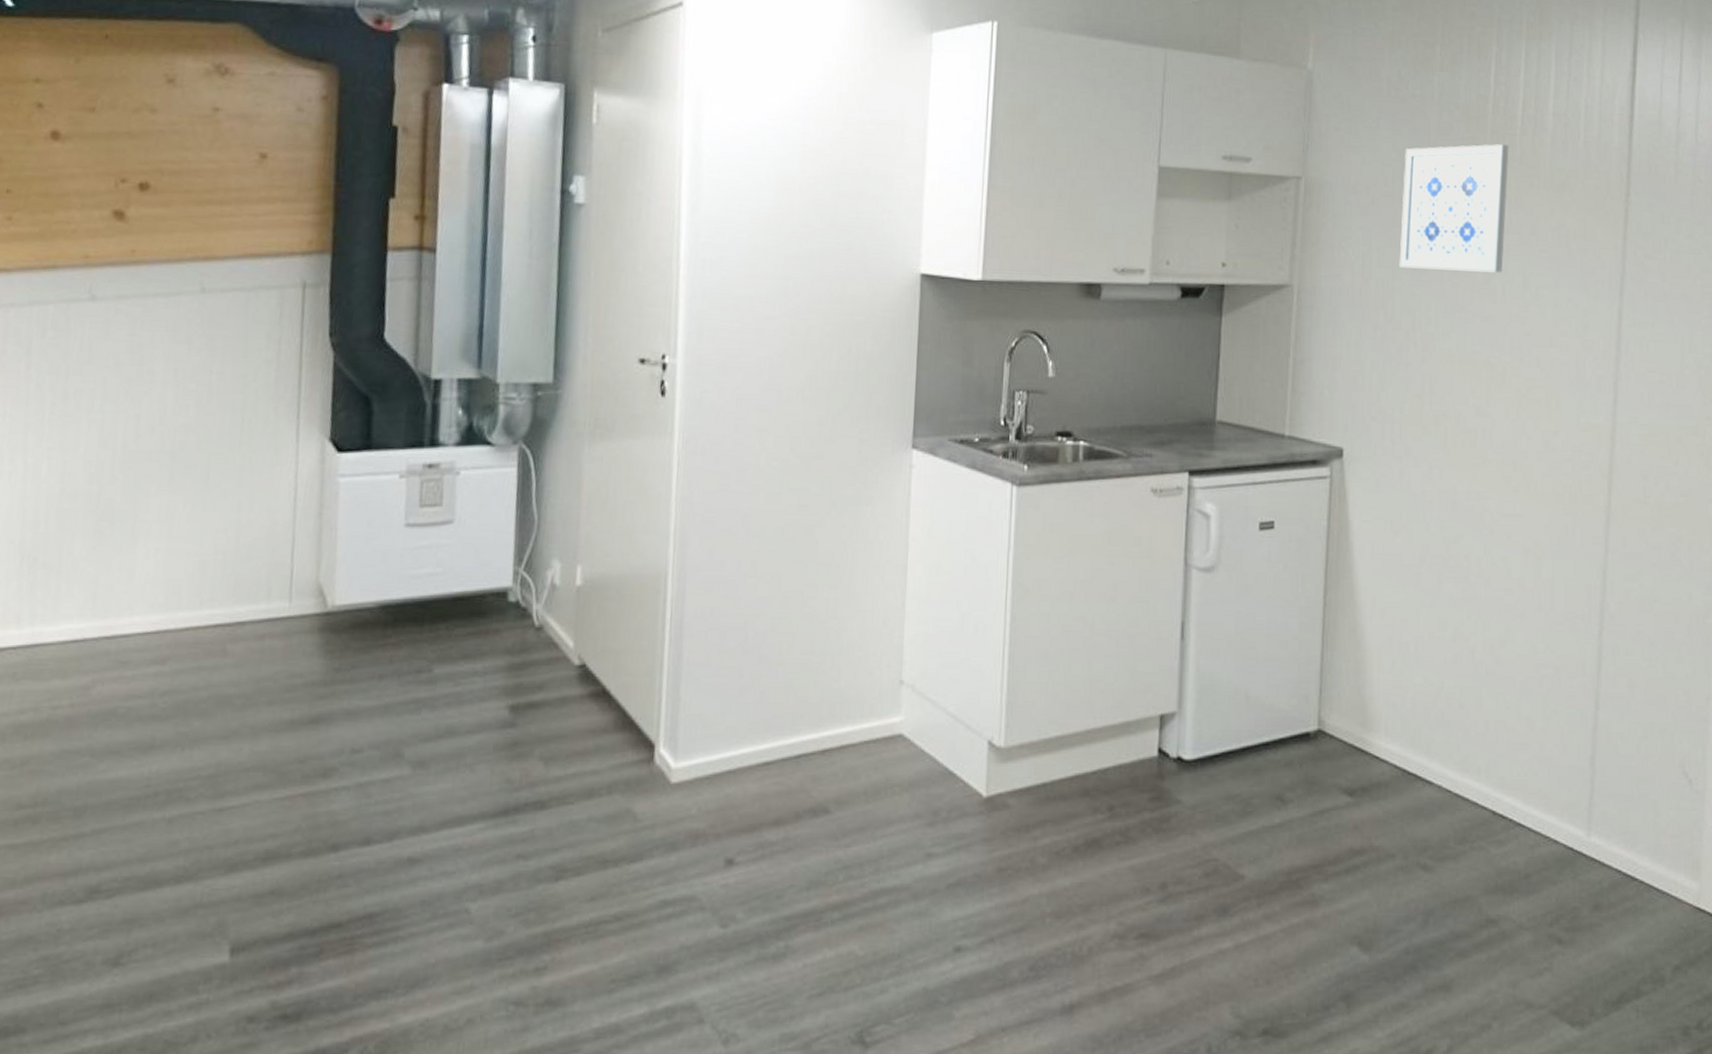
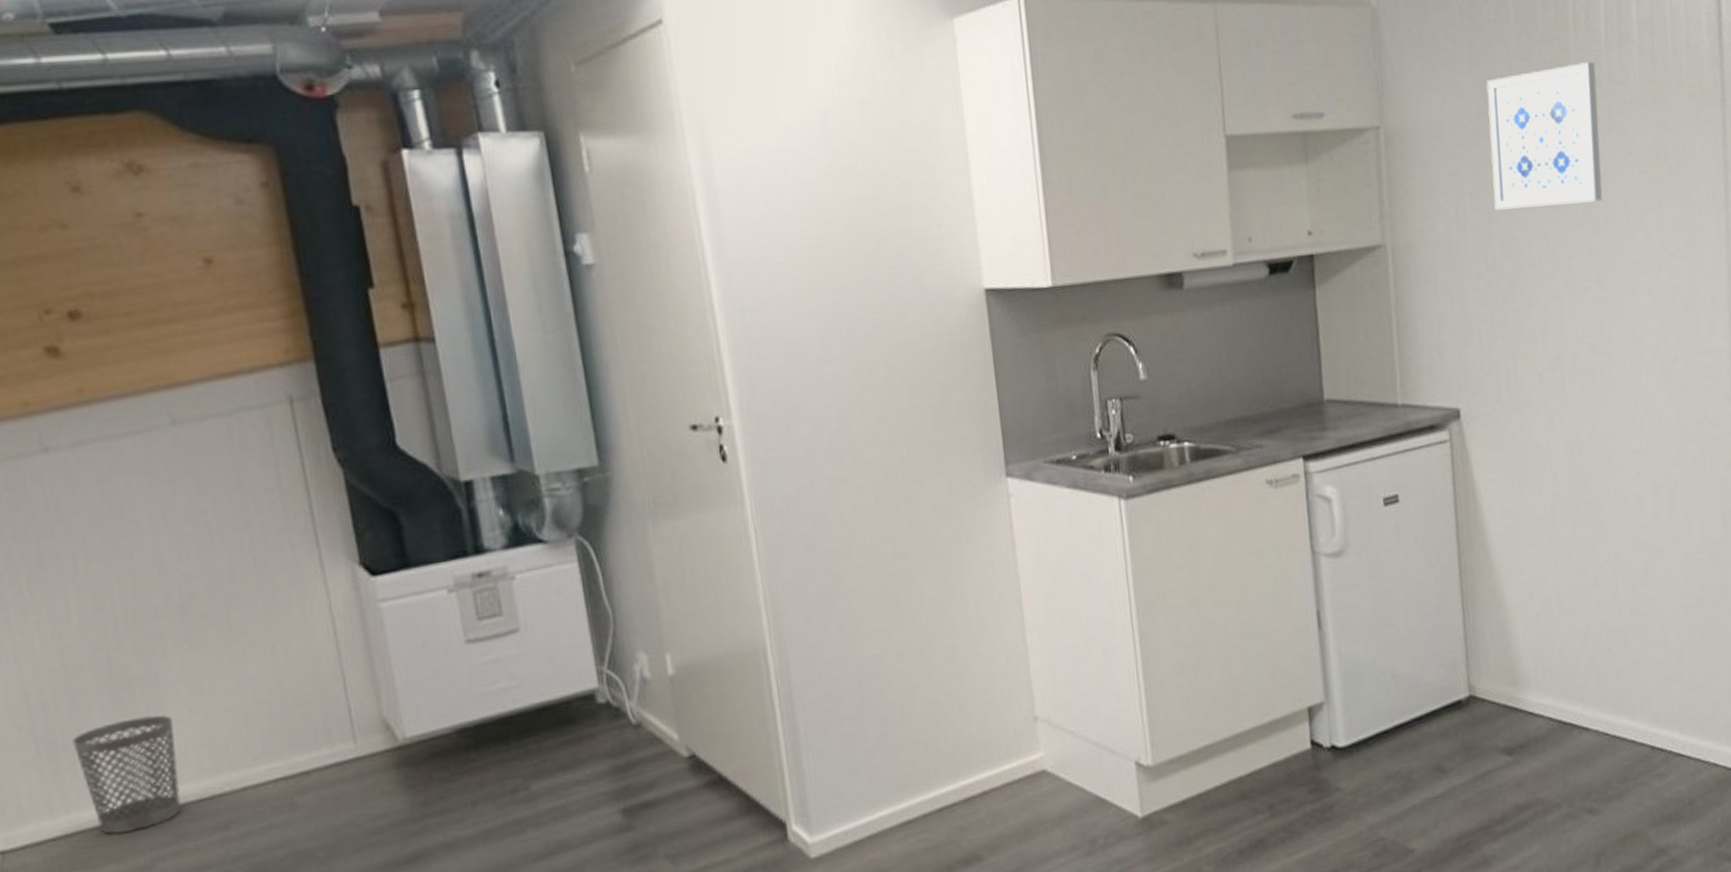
wastebasket: none [52,548,140,652] -> present [72,715,181,834]

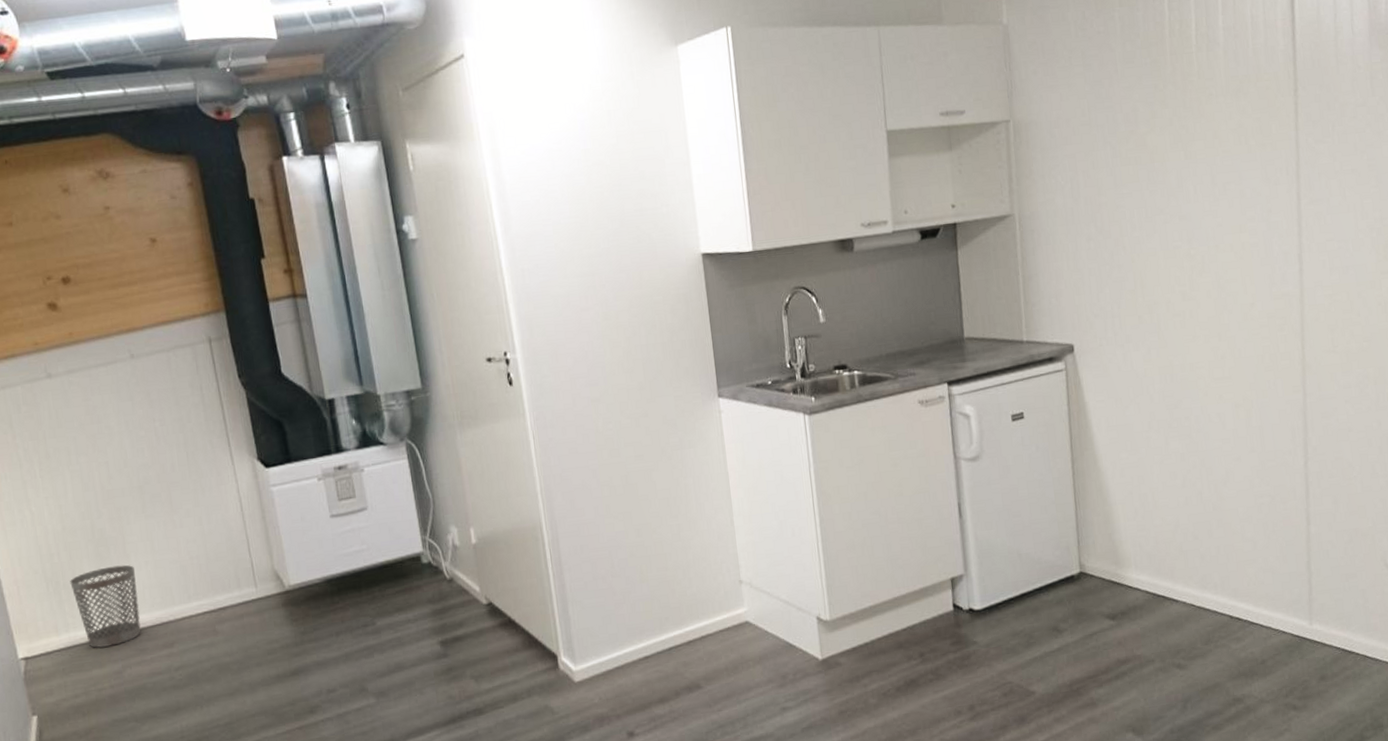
wall art: present [1486,62,1603,210] -> none [1096,63,1193,185]

